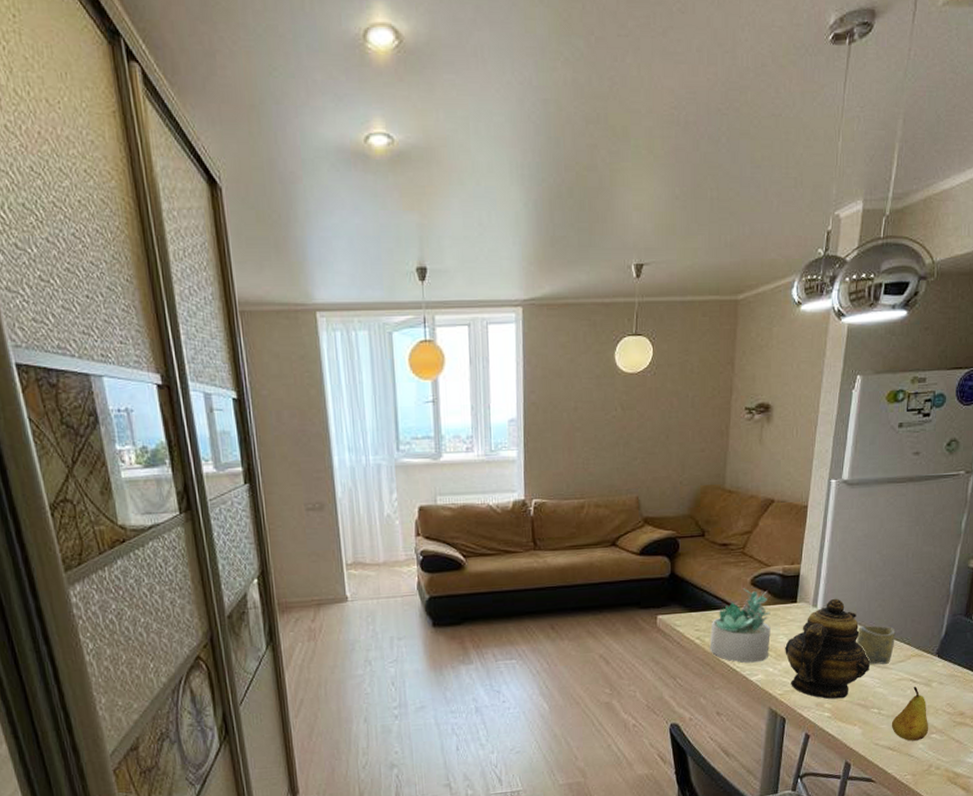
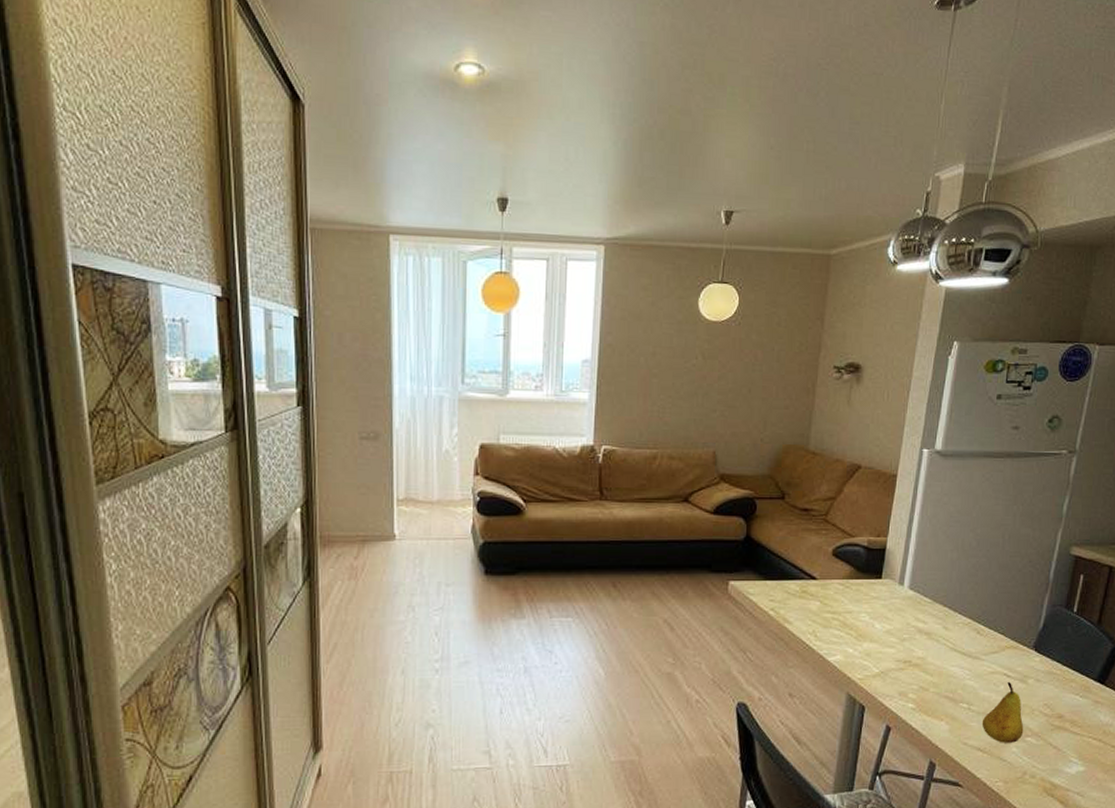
succulent plant: present [709,588,771,663] -> none [784,558,853,642]
teapot: present [785,598,870,699] -> none [867,577,960,689]
cup: present [857,625,896,665] -> none [946,610,989,654]

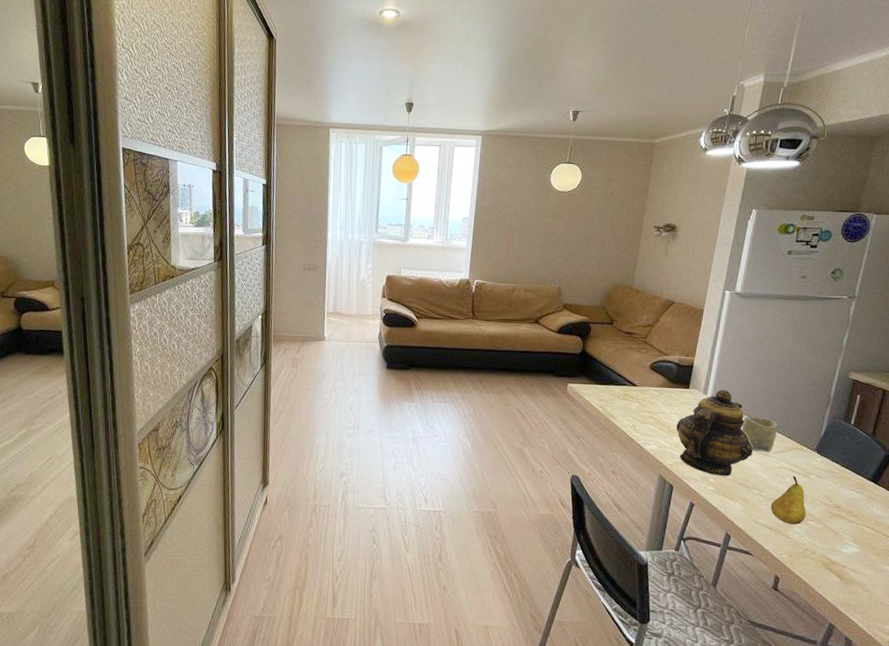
teapot: none [867,577,960,689] -> present [676,389,753,476]
cup: none [946,610,989,654] -> present [742,416,778,452]

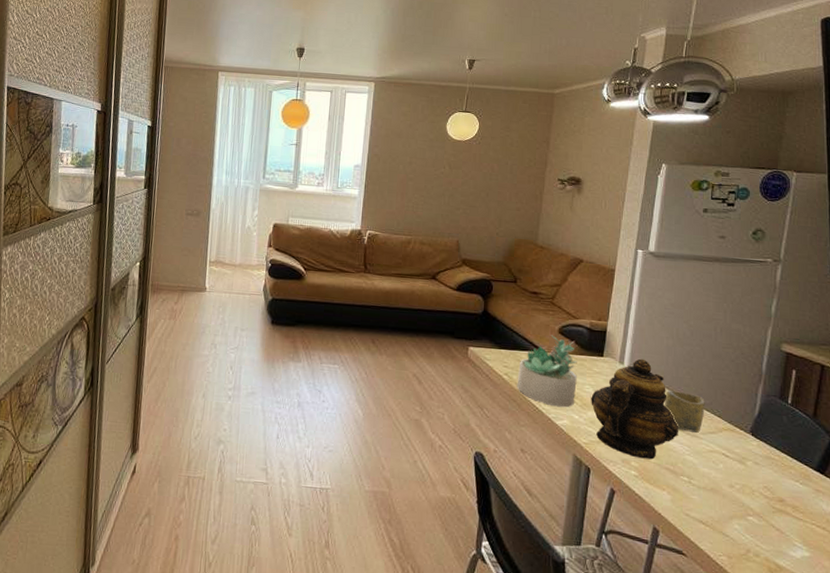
succulent plant: none [610,370,666,434] -> present [517,335,577,407]
fruit: present [770,476,806,525] -> none [703,462,745,520]

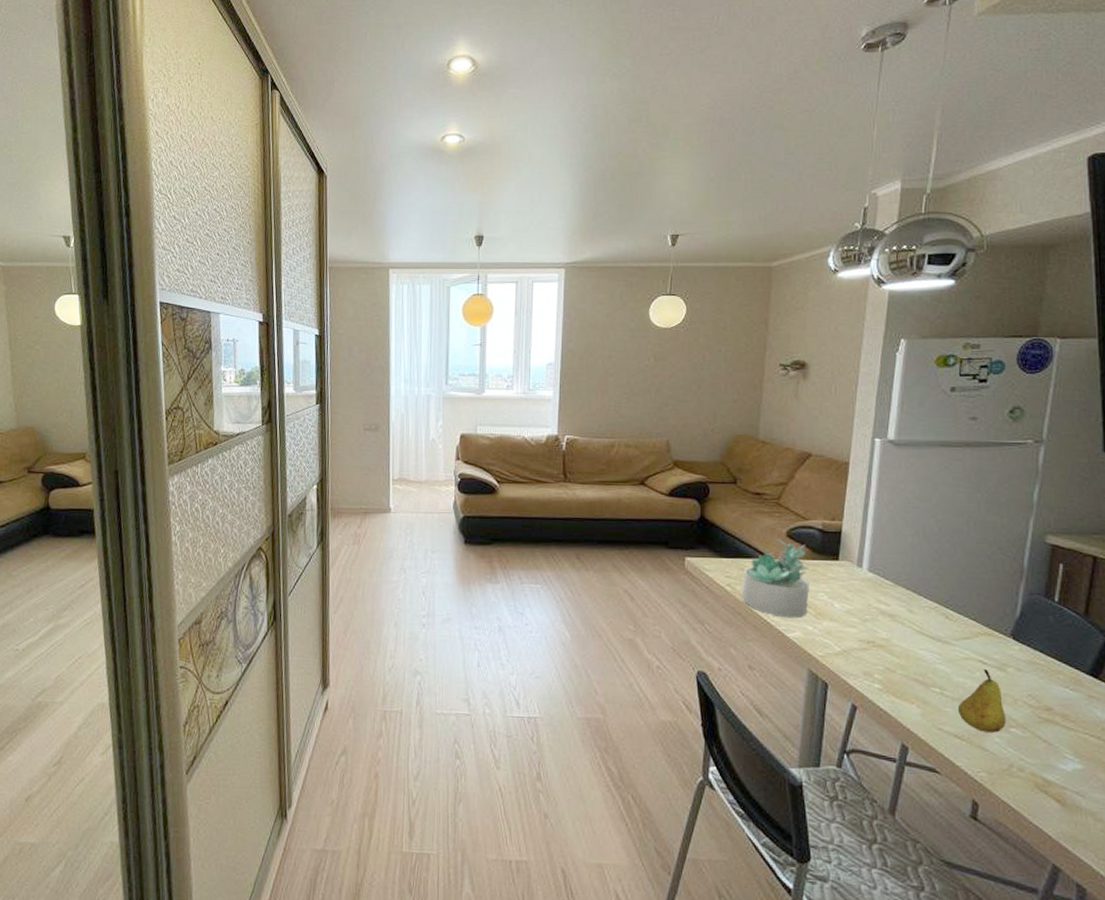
teapot: present [591,358,678,460] -> none [826,560,927,671]
cup: present [665,390,705,433] -> none [911,594,958,639]
fruit: none [703,462,745,520] -> present [957,669,1007,733]

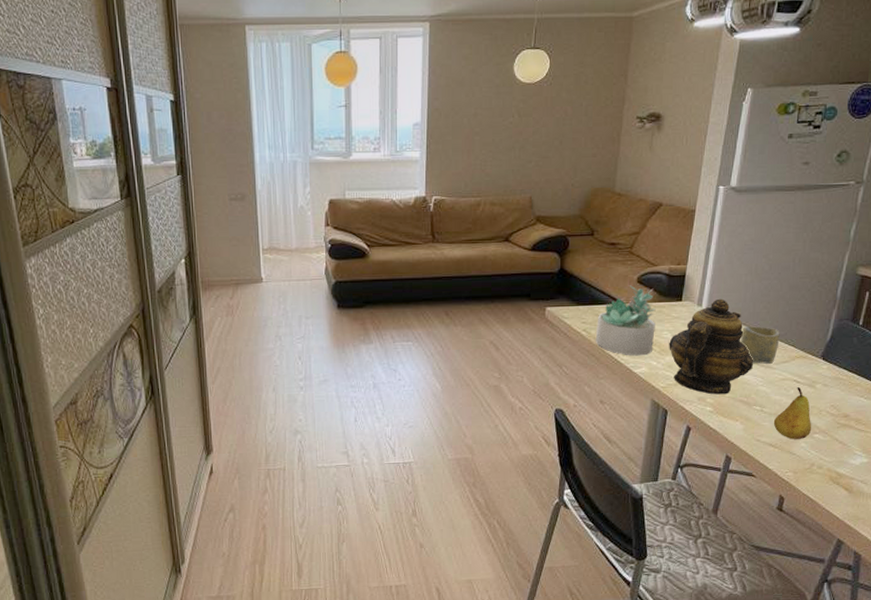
teapot: none [826,560,927,671] -> present [669,298,753,395]
cup: none [911,594,958,639] -> present [741,326,780,364]

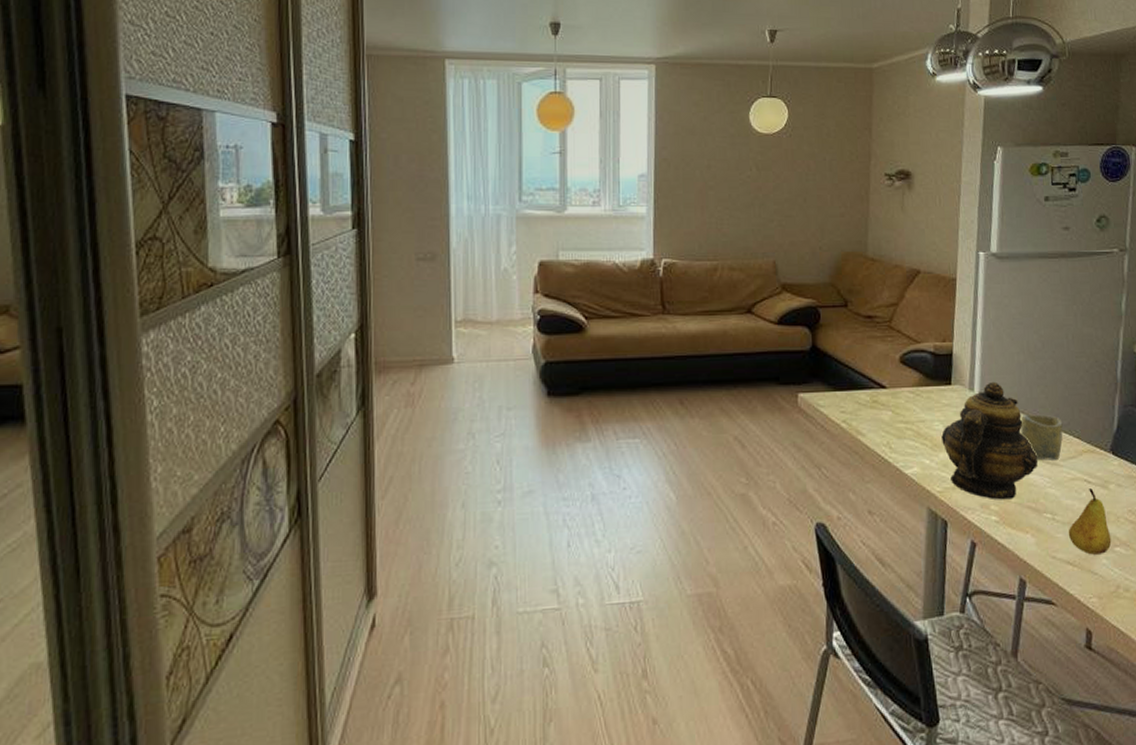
succulent plant: present [595,285,656,356] -> none [857,366,925,453]

